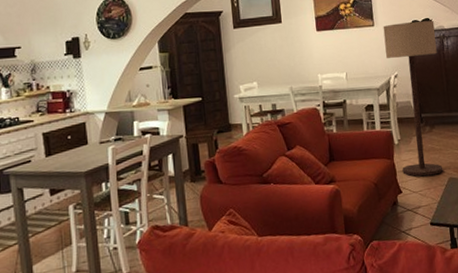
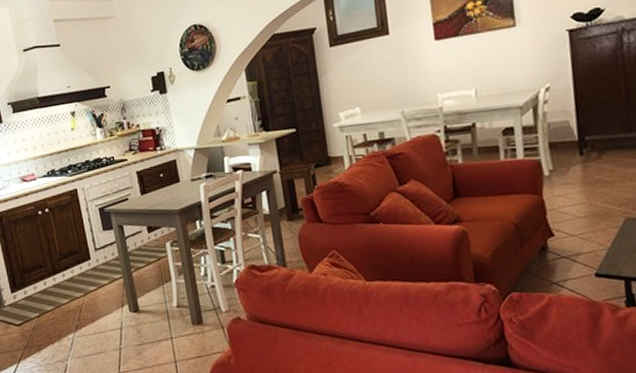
floor lamp: present [383,20,443,177] -> none [528,9,617,216]

